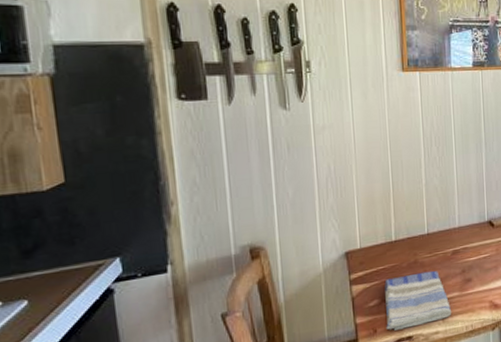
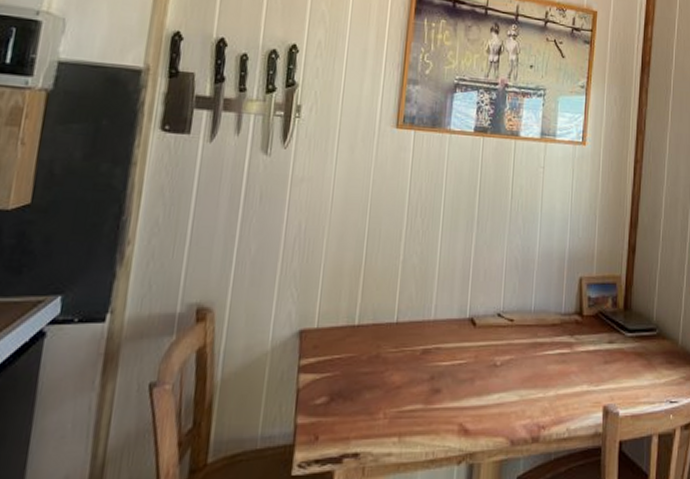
dish towel: present [384,270,452,331] -> none [330,370,412,442]

